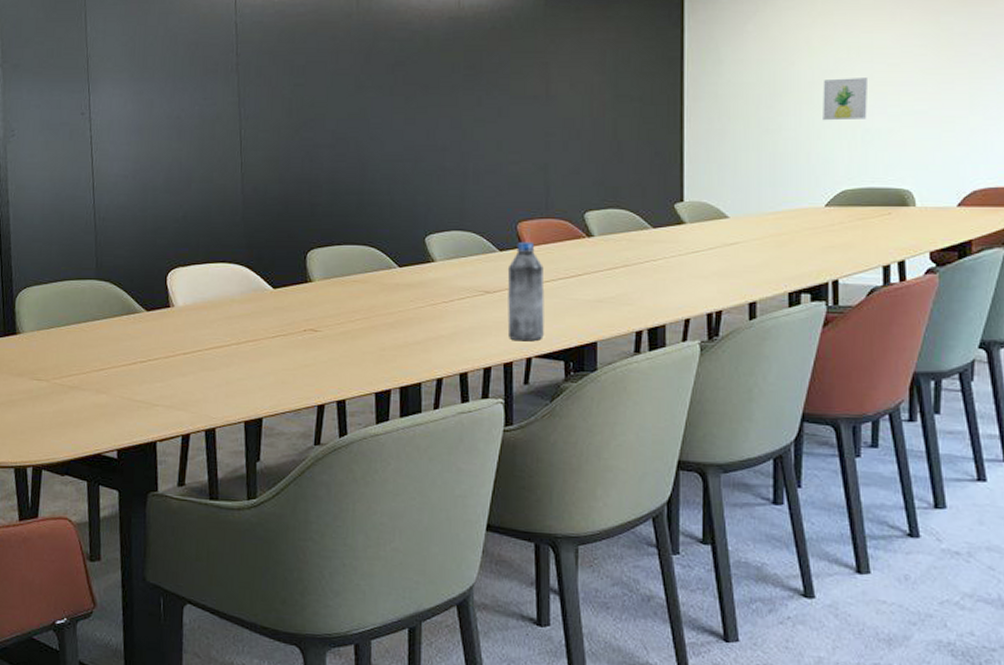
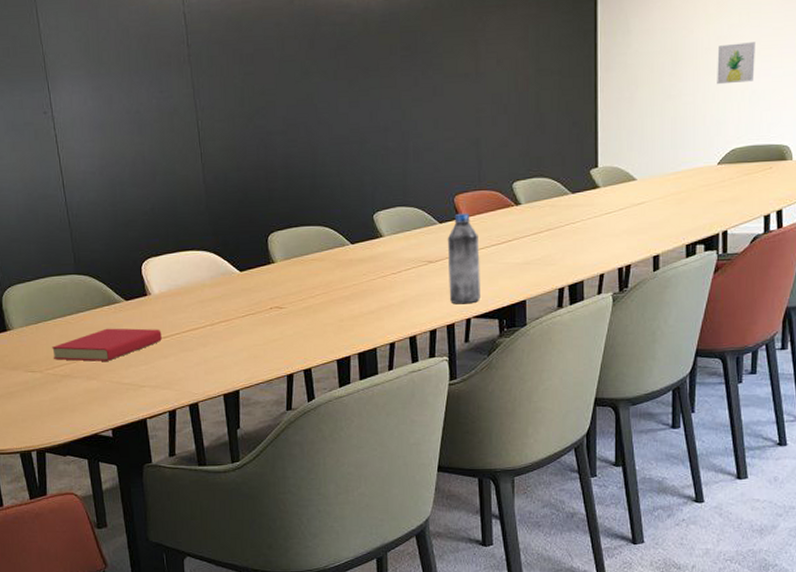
book: none [62,339,182,375] -> present [52,328,162,361]

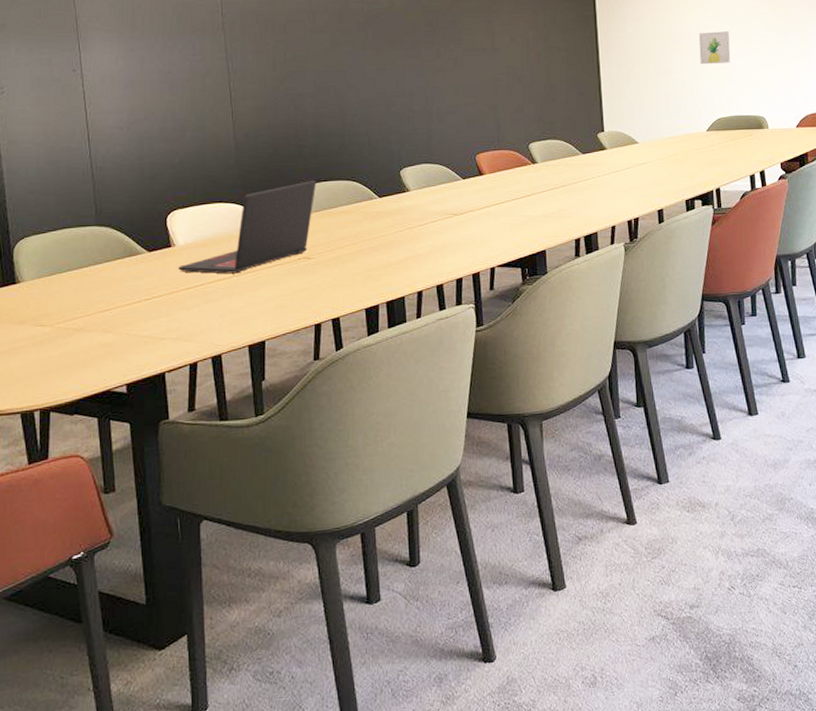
book: present [52,328,162,361] -> none [65,279,185,314]
laptop: none [155,226,287,323] -> present [179,181,317,274]
water bottle: present [447,213,480,304] -> none [470,170,503,254]

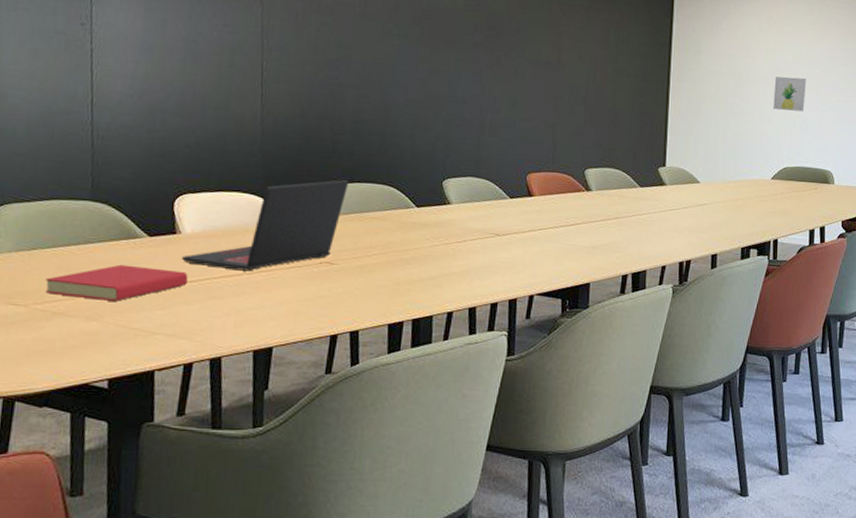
book: none [65,279,185,314] -> present [46,264,188,301]

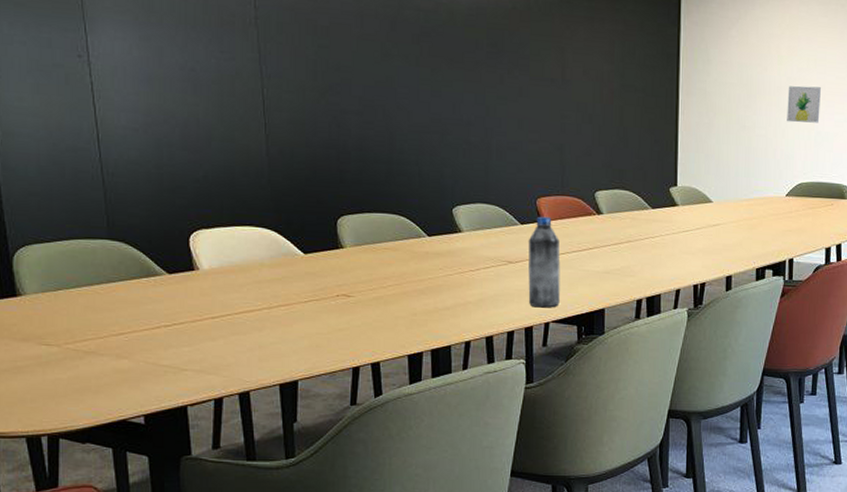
book: present [46,264,188,301] -> none [74,302,210,339]
laptop: present [182,180,349,271] -> none [203,210,359,306]
water bottle: none [513,191,548,281] -> present [528,216,560,308]

